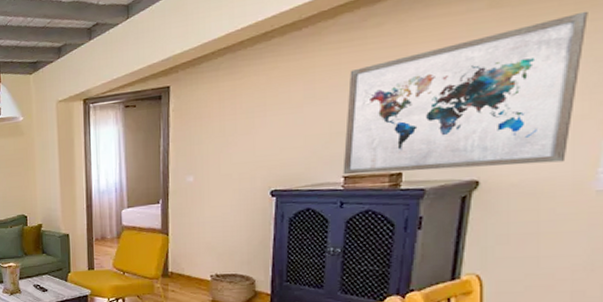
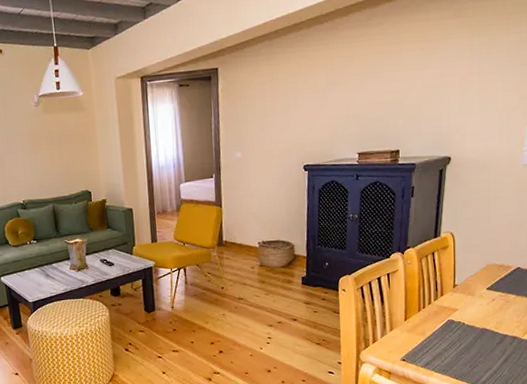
wall art: present [343,11,588,175] -> none [357,25,515,152]

